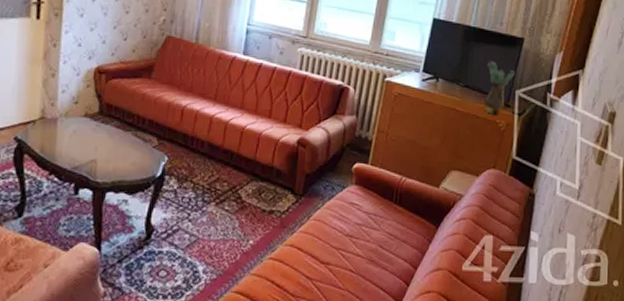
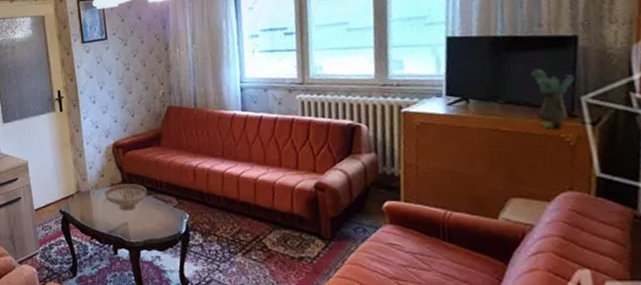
decorative bowl: none [75,115,126,146] -> present [104,184,147,211]

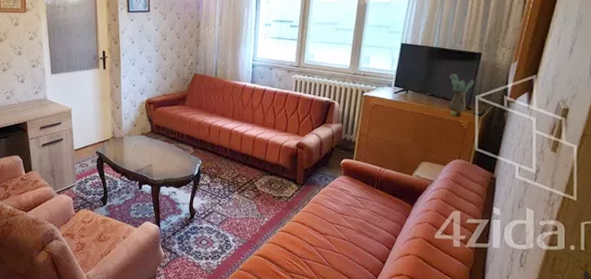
decorative bowl: present [104,184,147,211] -> none [136,134,170,155]

